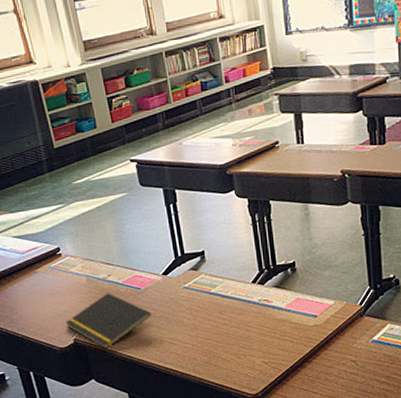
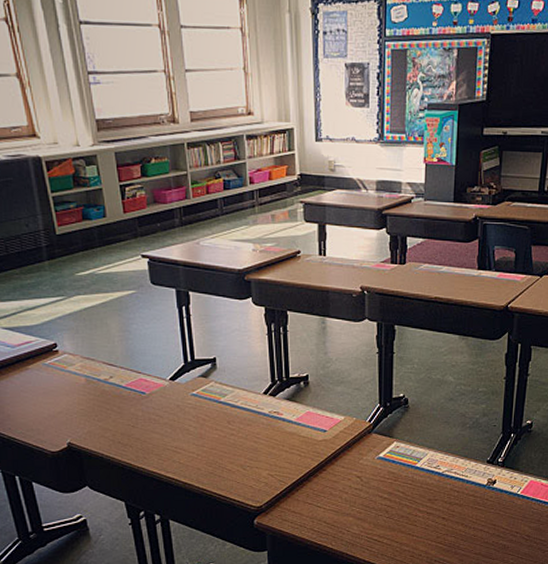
notepad: present [65,293,152,349] -> none [59,396,155,455]

